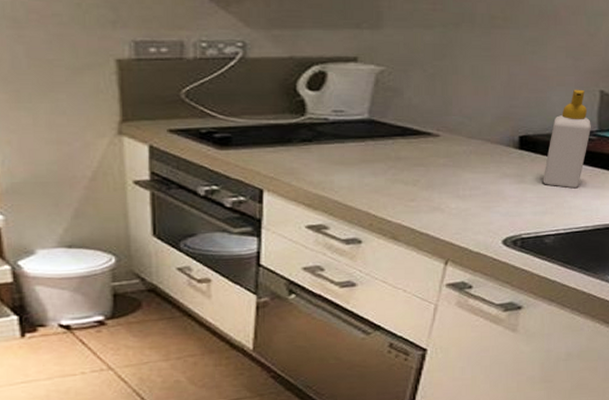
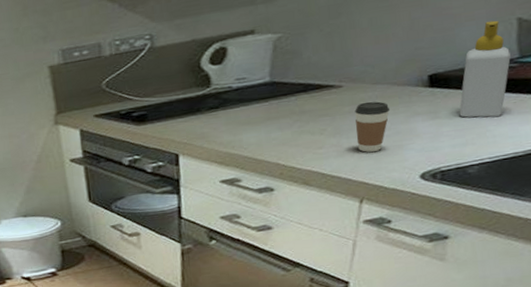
coffee cup: none [448,156,482,212] -> present [355,101,391,153]

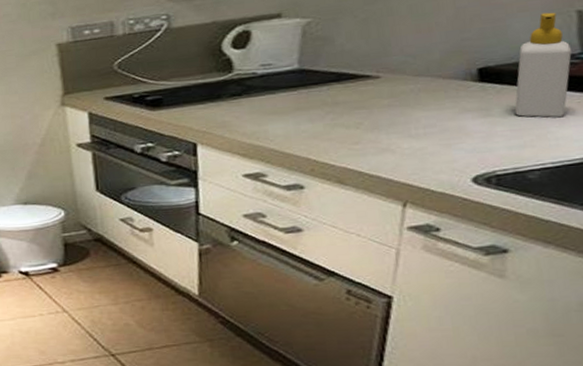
coffee cup: present [355,101,391,153] -> none [395,95,436,151]

